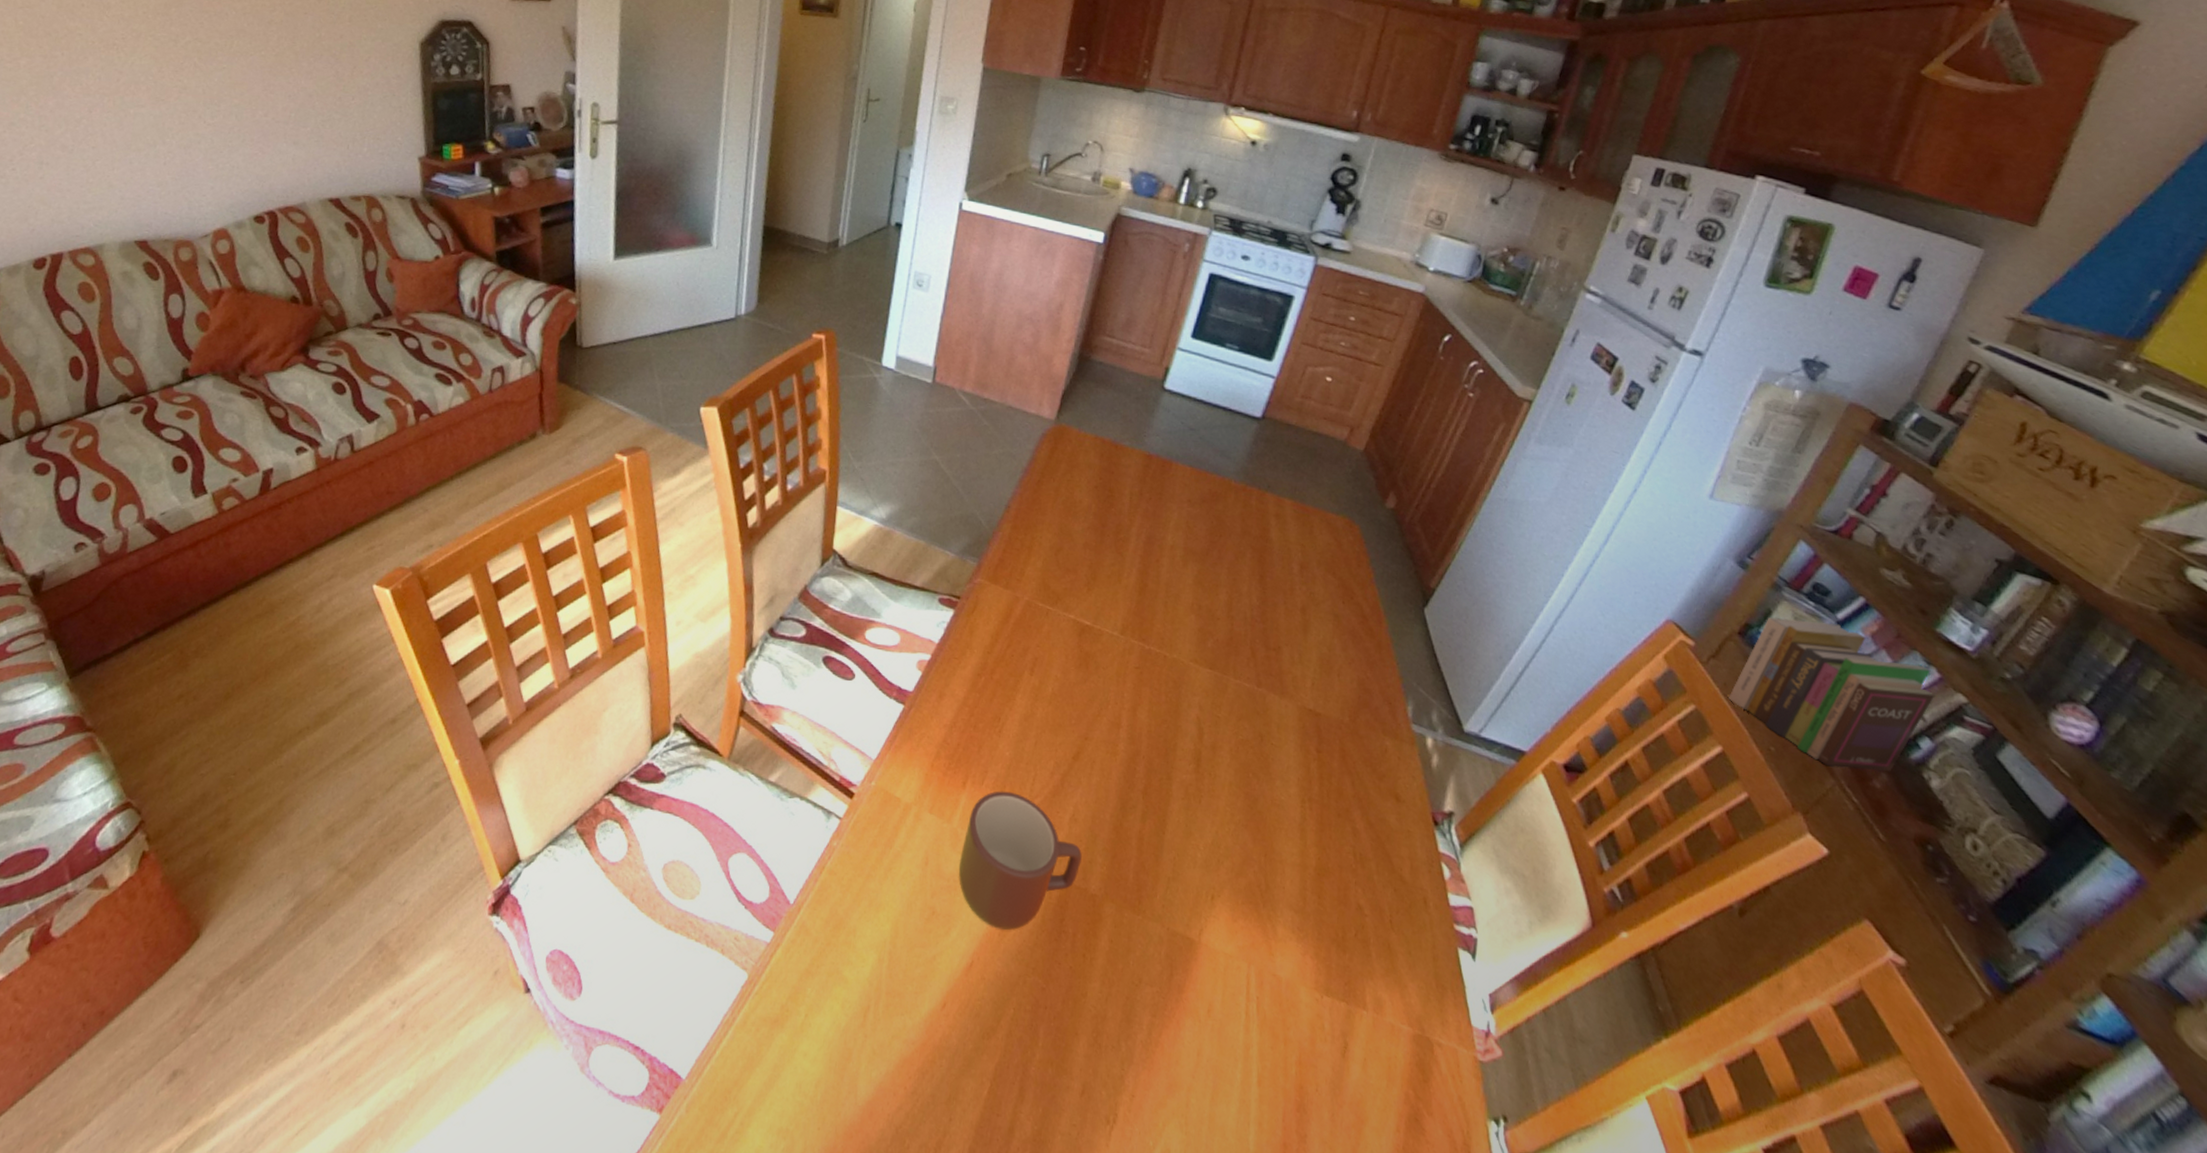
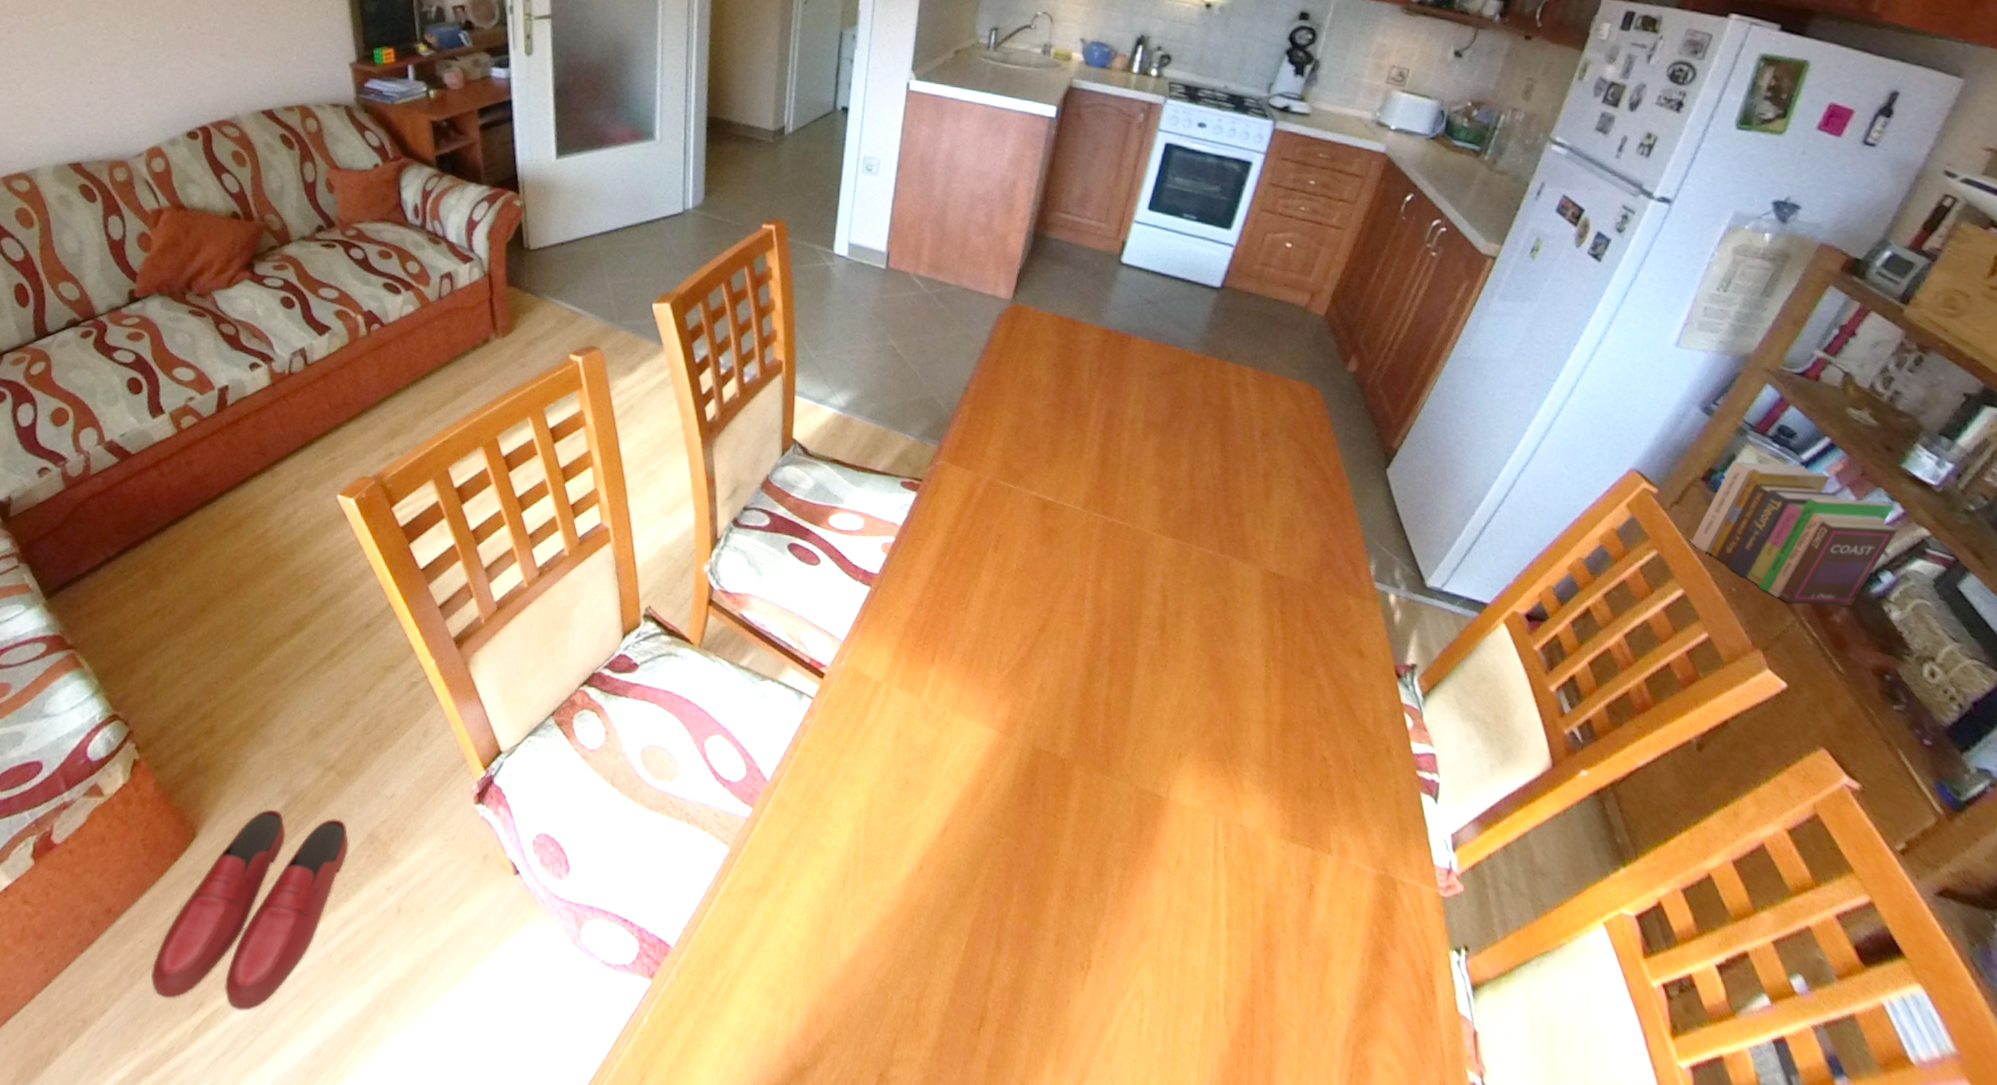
slippers: none [139,911,356,1129] -> present [151,810,349,1010]
mug: present [958,791,1082,931] -> none [930,665,1050,796]

